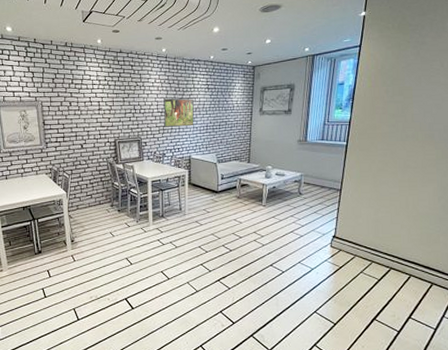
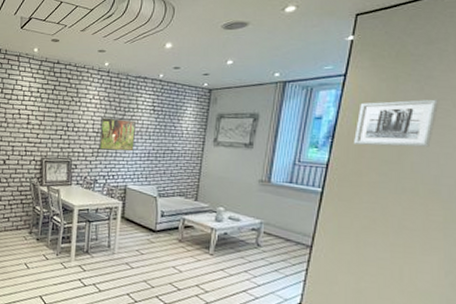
wall art: none [369,61,431,103] -> present [354,99,439,147]

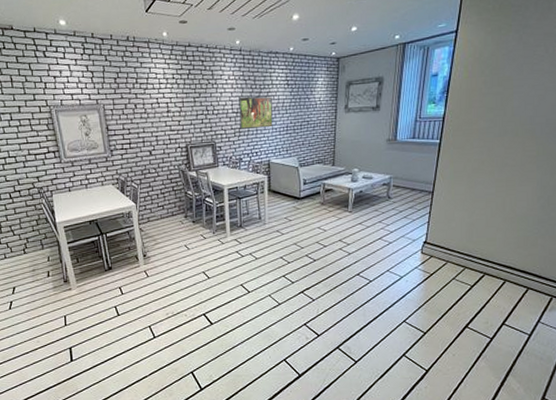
wall art: present [354,99,439,147] -> none [465,46,535,96]

